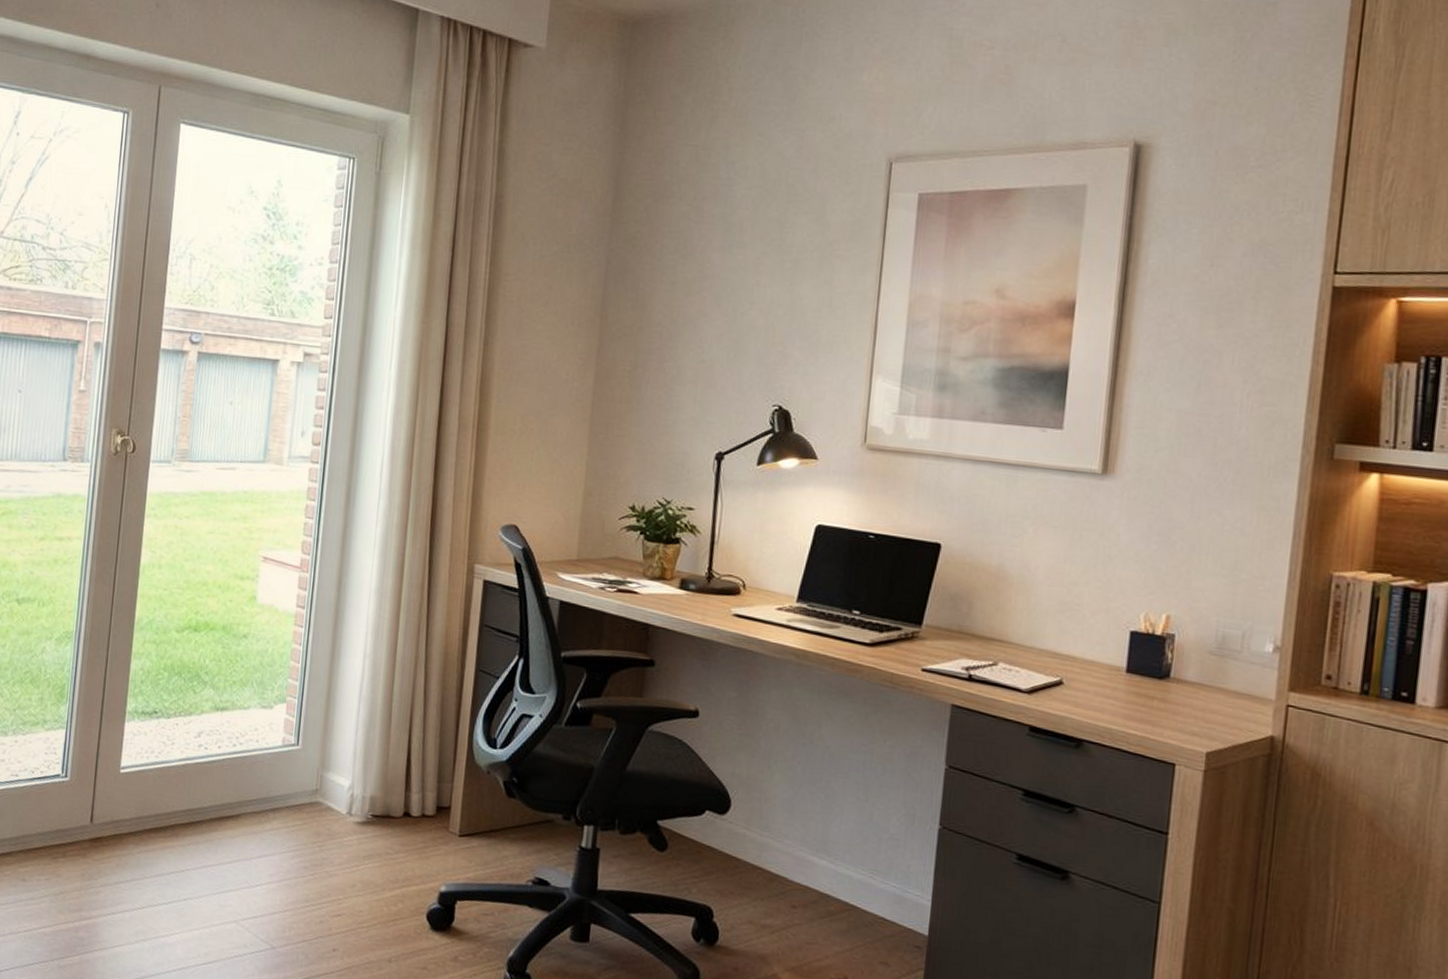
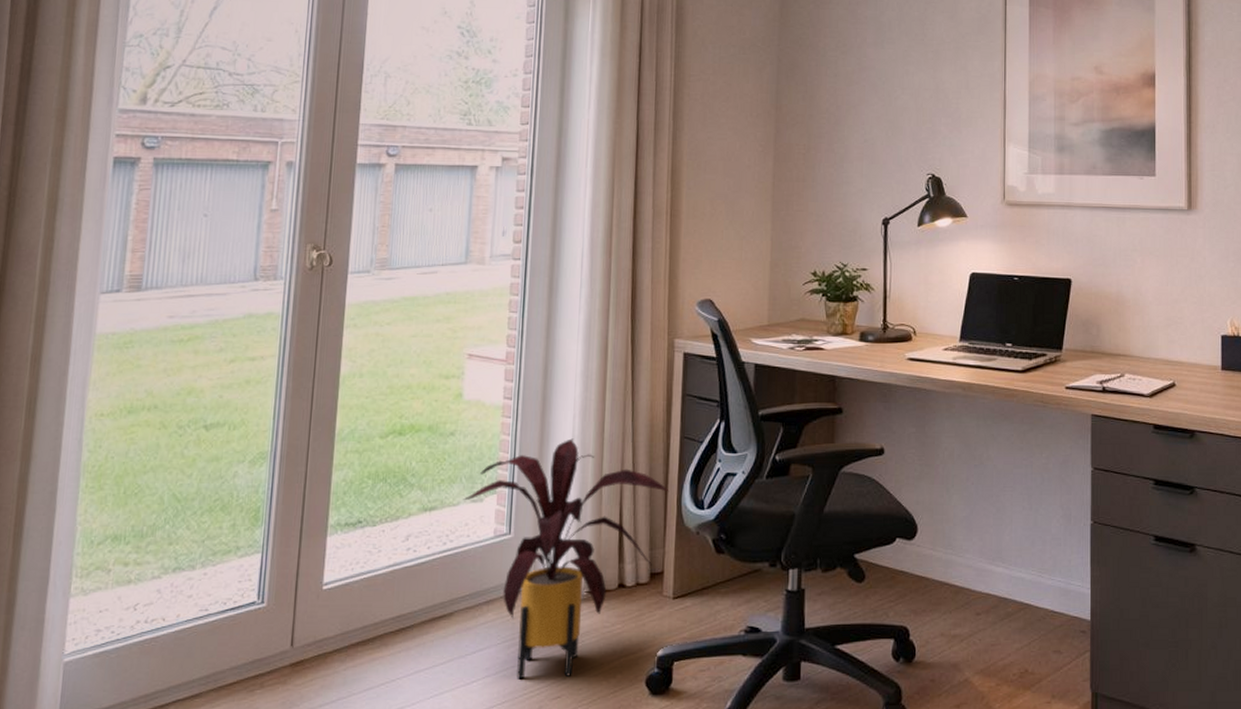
house plant: none [253,656,461,897] -> present [463,438,669,680]

